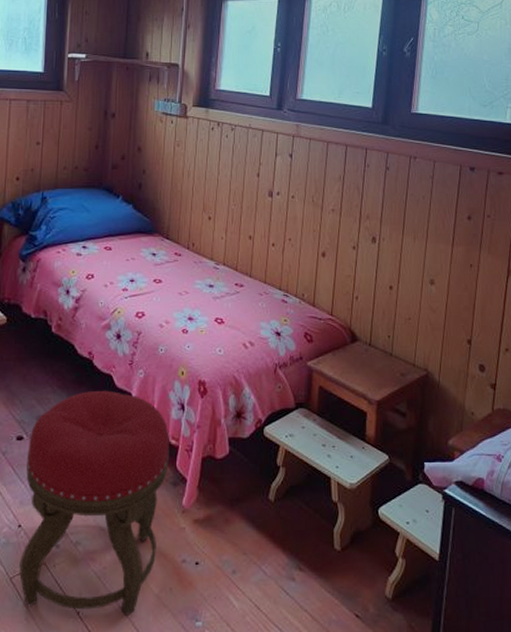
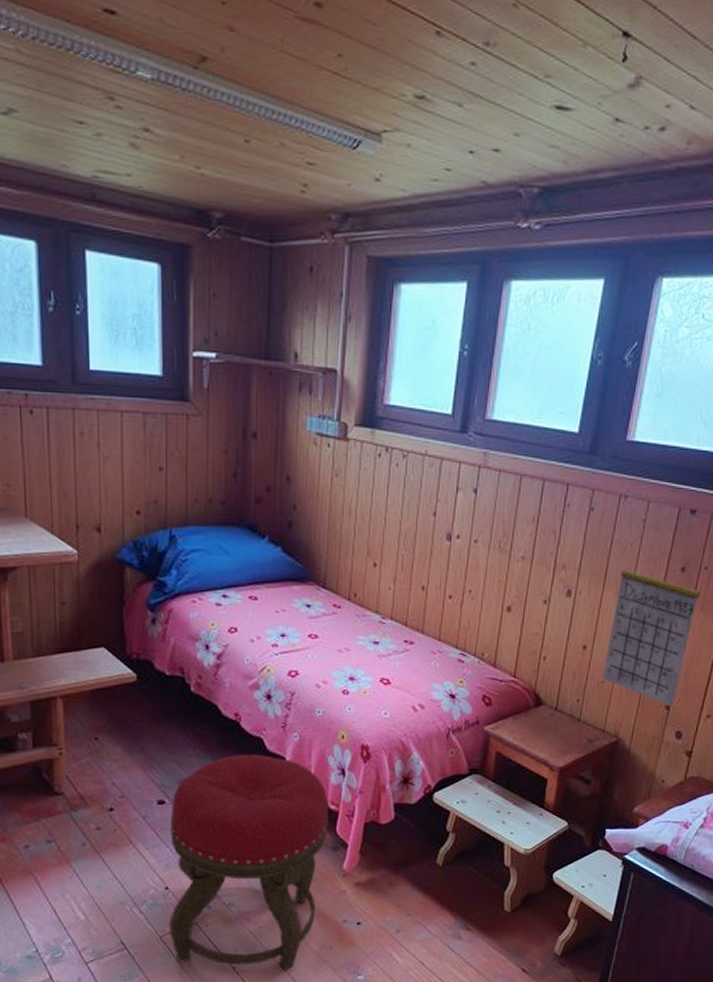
calendar: none [409,202,487,343] -> present [602,551,701,708]

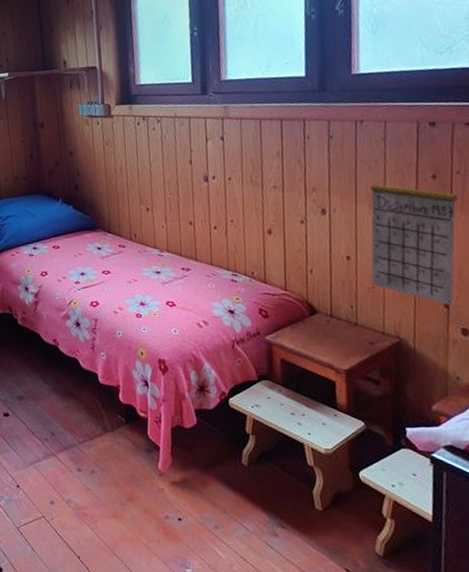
stool: present [169,754,328,971] -> none [14,371,141,562]

